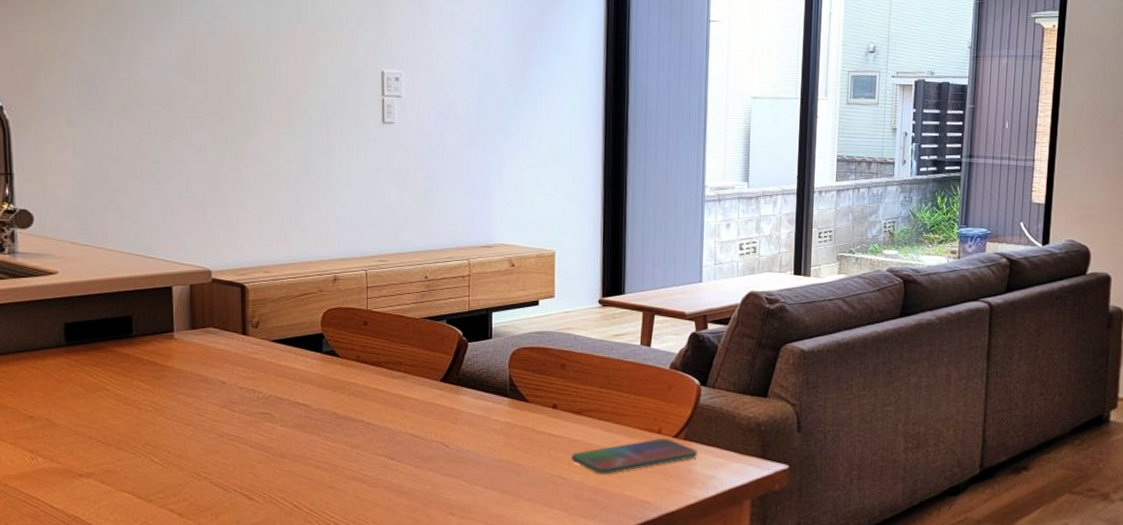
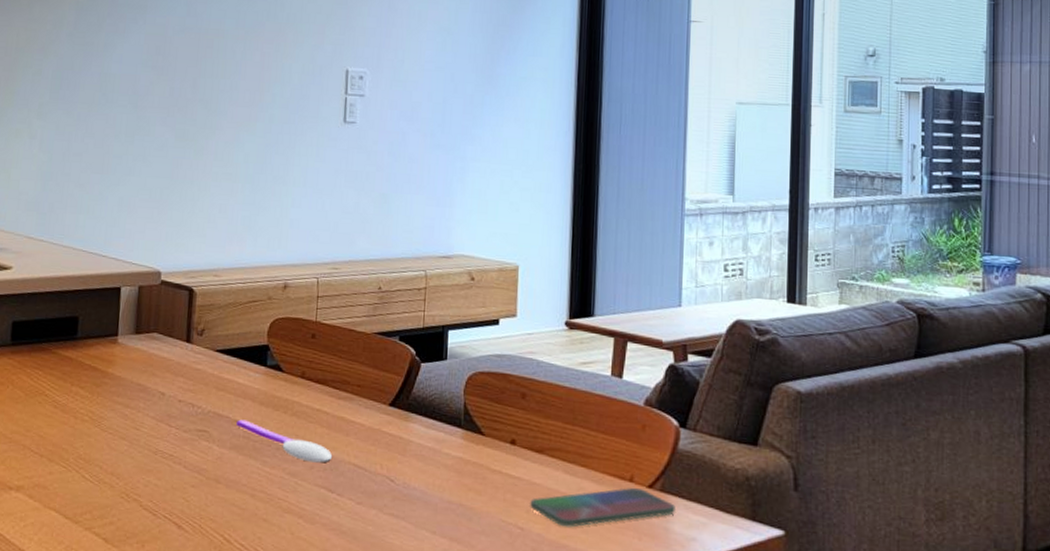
spoon: none [297,401,390,435] -> present [236,419,333,463]

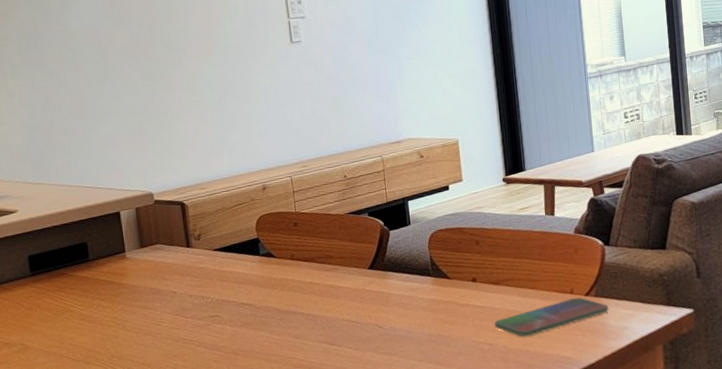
spoon: present [236,419,333,463] -> none [242,301,328,325]

